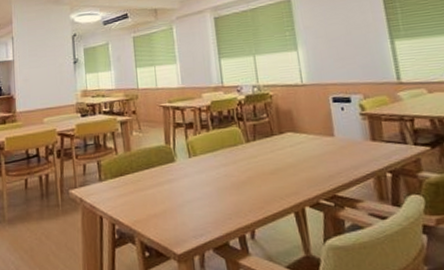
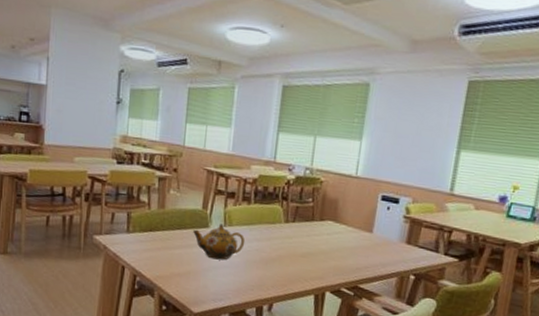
teapot: none [161,155,213,193] -> present [193,224,246,260]

